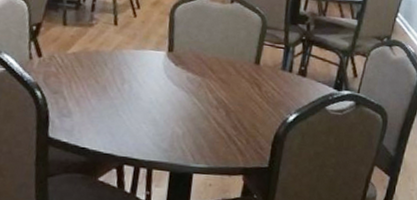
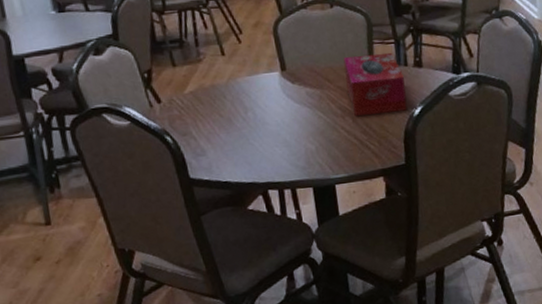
tissue box: none [227,51,286,115] -> present [343,52,407,117]

